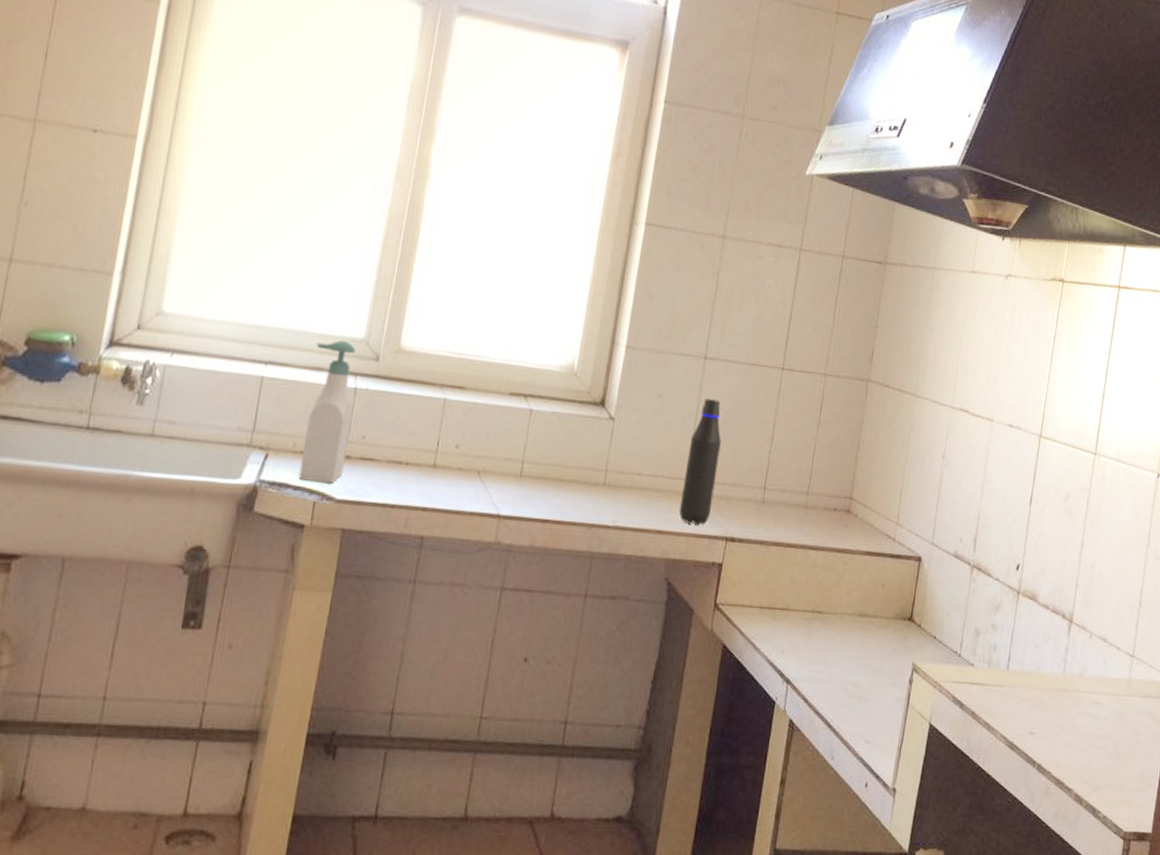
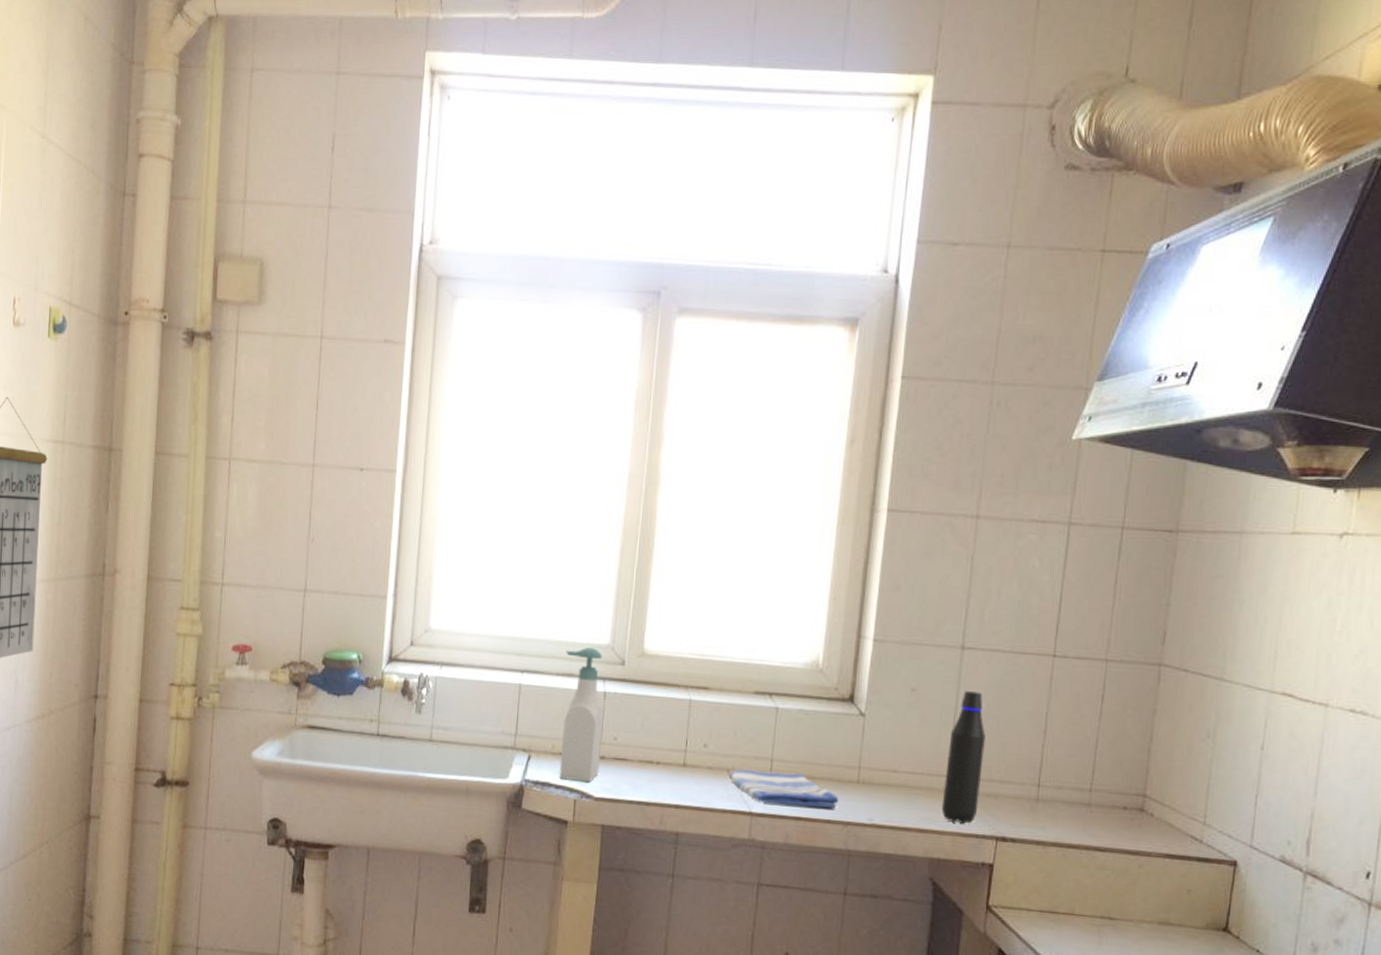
dish towel: none [479,470,586,511] -> present [729,768,839,808]

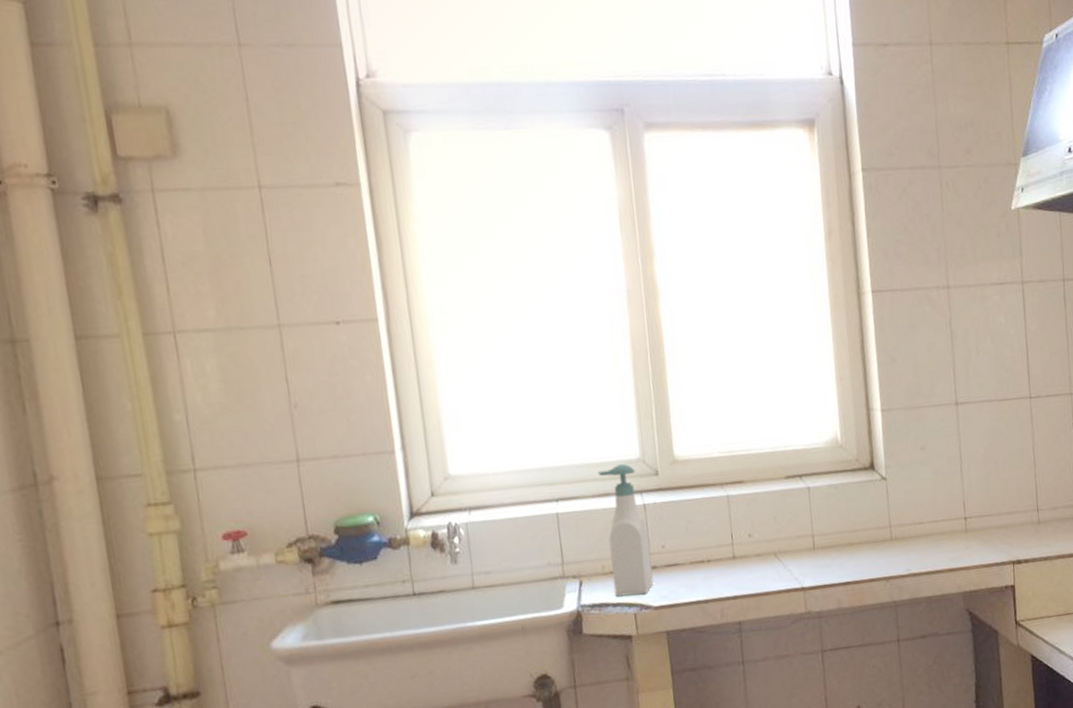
dish towel: present [729,768,839,808] -> none [777,542,878,576]
water bottle: present [941,691,986,824] -> none [960,440,994,557]

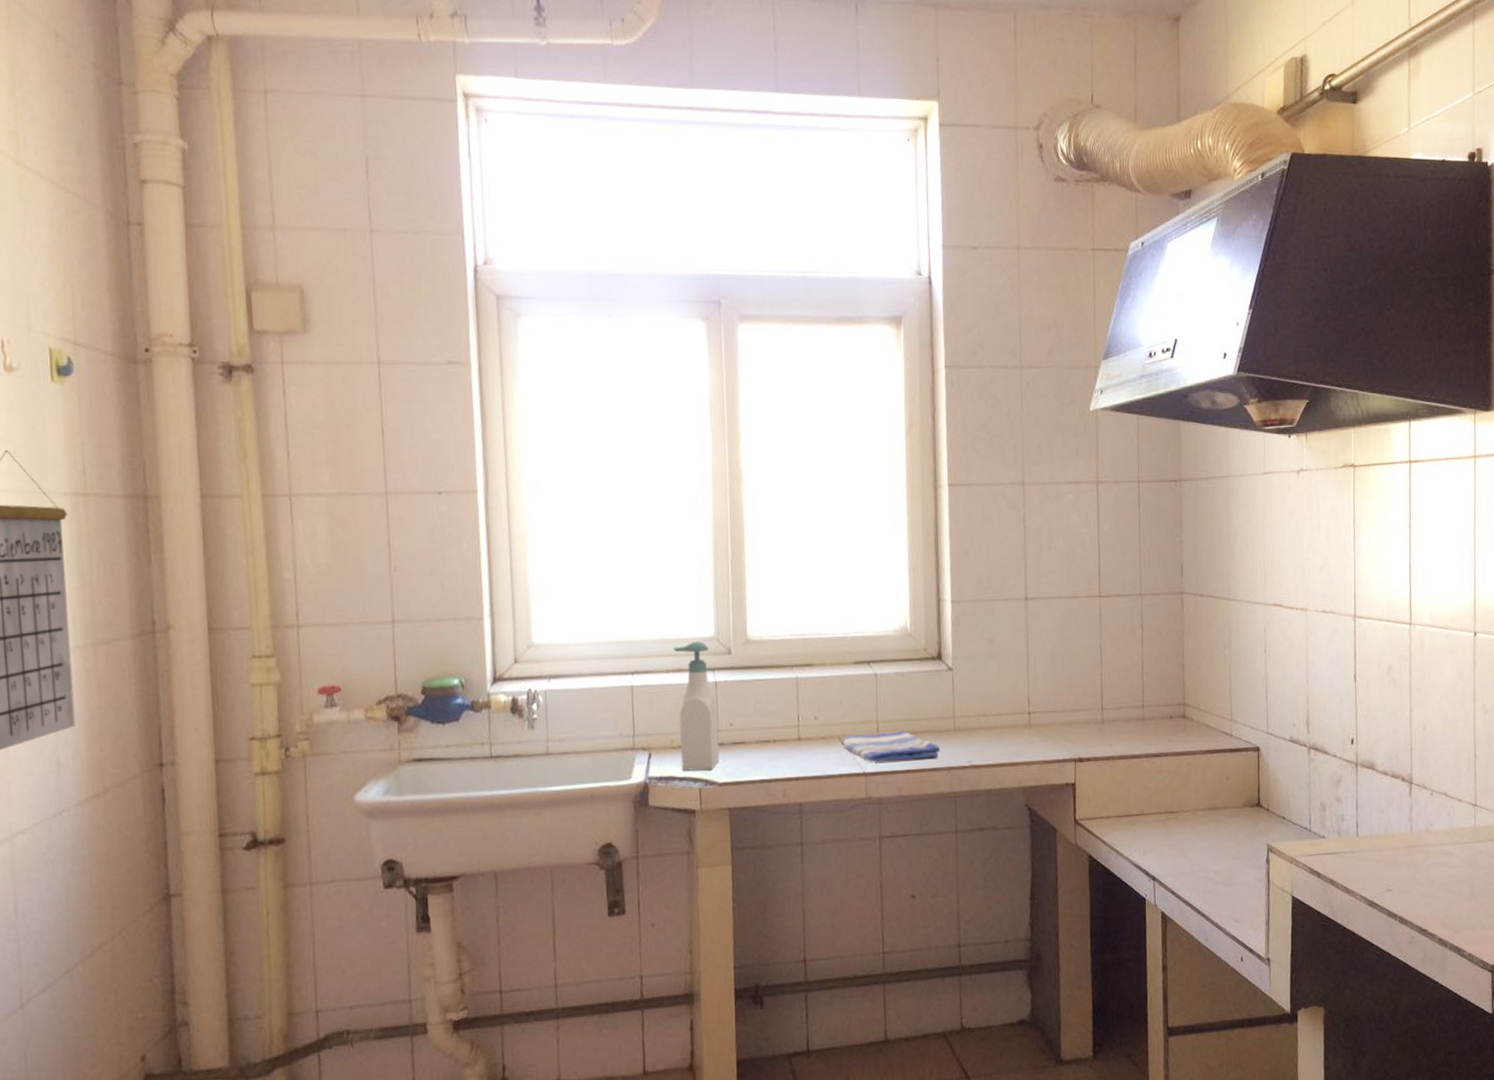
dish towel: none [777,542,878,576] -> present [841,730,941,762]

